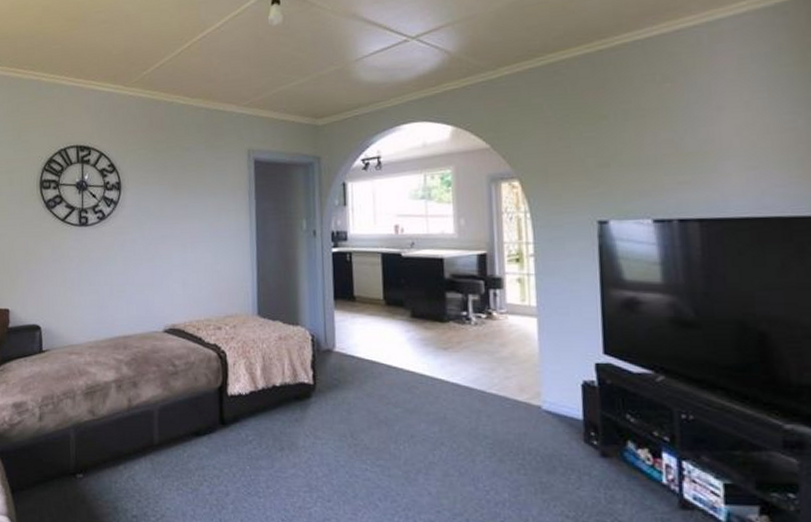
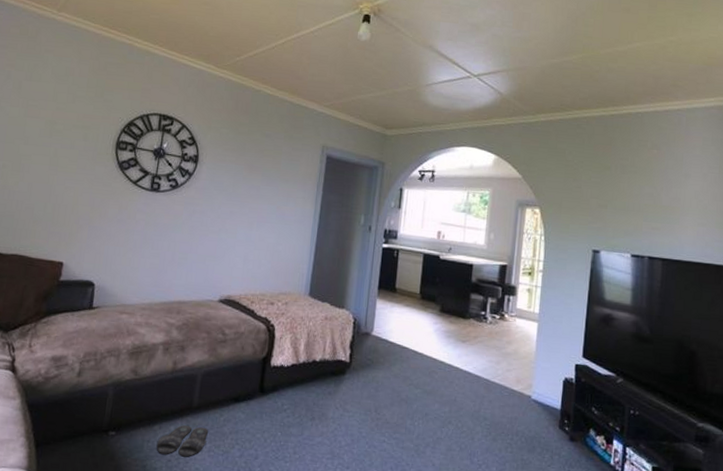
slippers: none [124,464,174,497] -> present [156,425,208,457]

